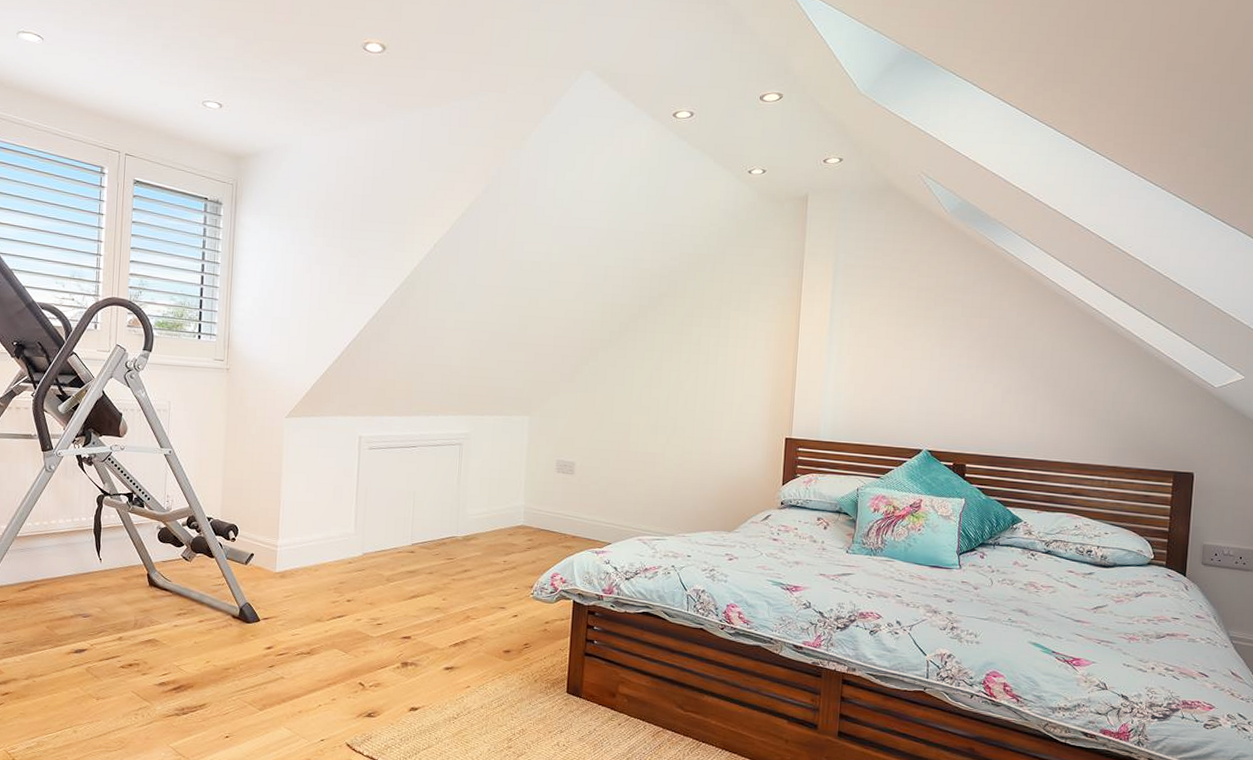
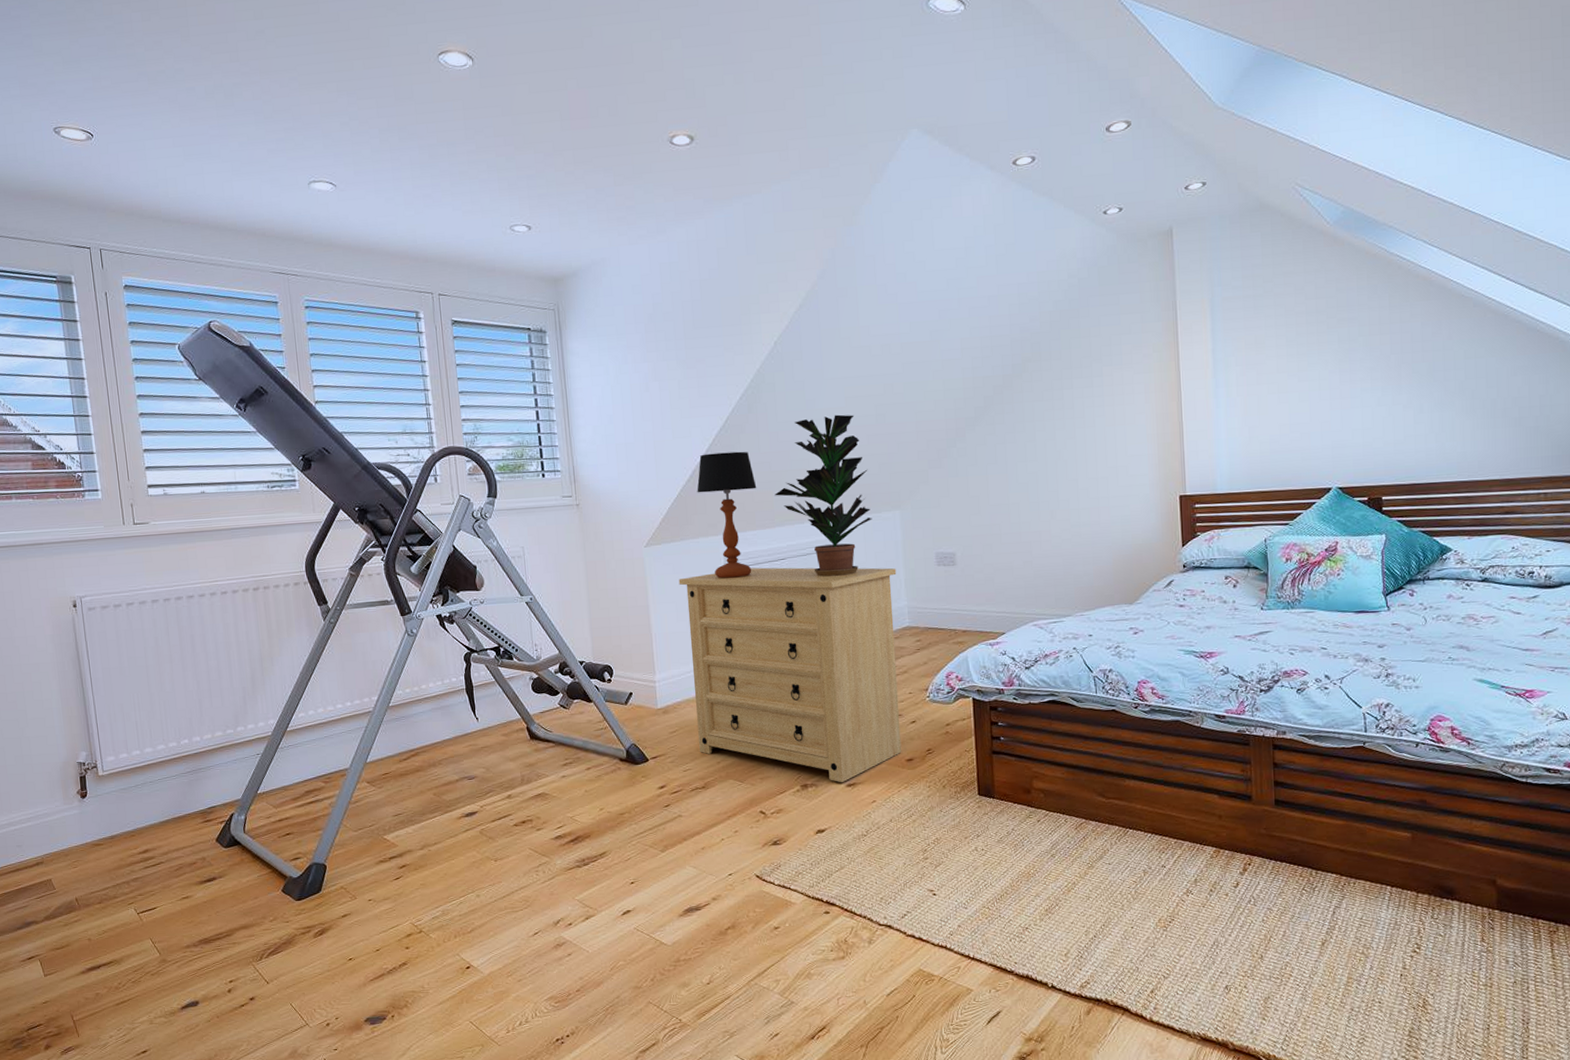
dresser: none [310,450,519,666] -> present [678,567,902,783]
table lamp: none [342,338,399,459] -> present [697,451,757,579]
potted plant: none [414,319,505,470] -> present [774,414,872,577]

